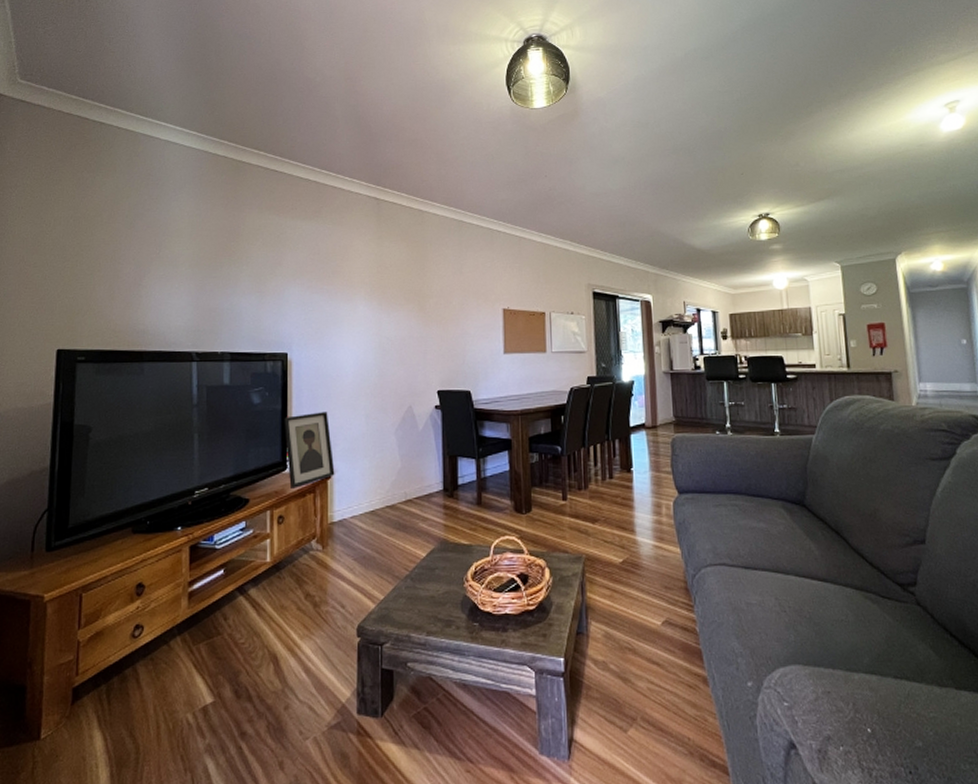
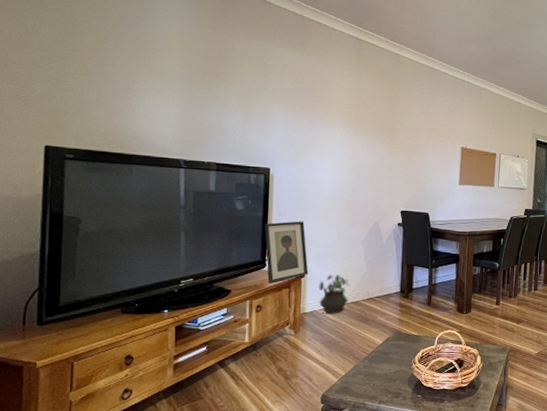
potted plant: none [348,473,384,522] -> present [319,275,350,314]

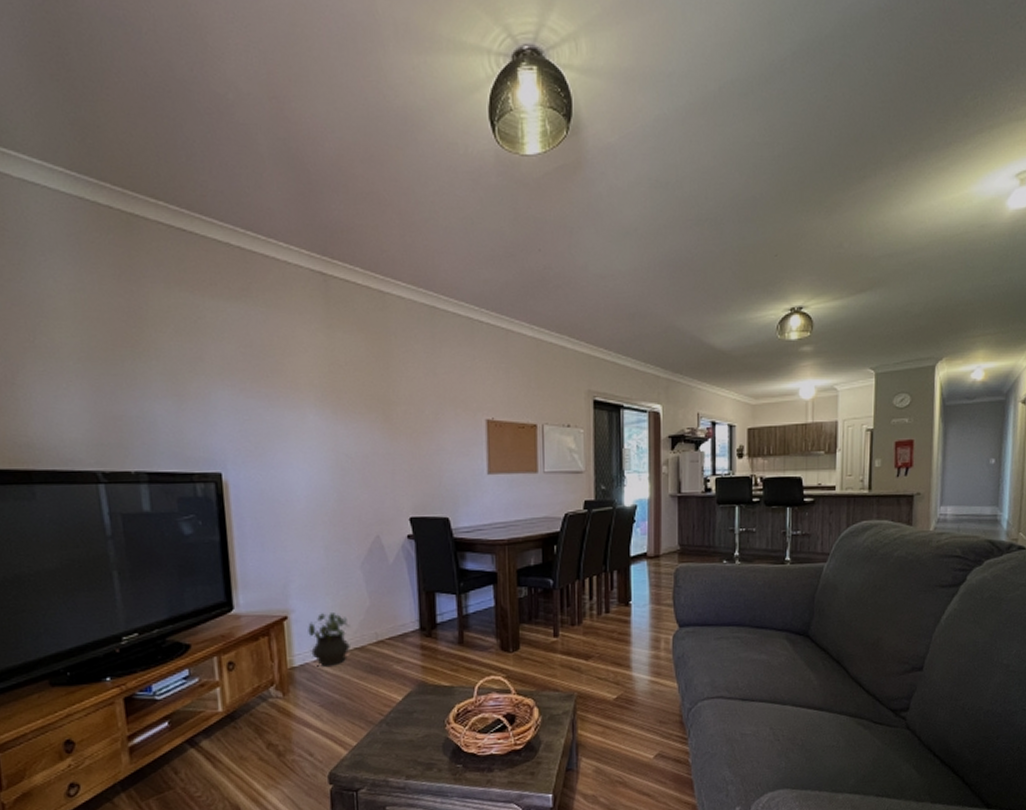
picture frame: present [264,221,309,283] -> none [223,543,292,632]

